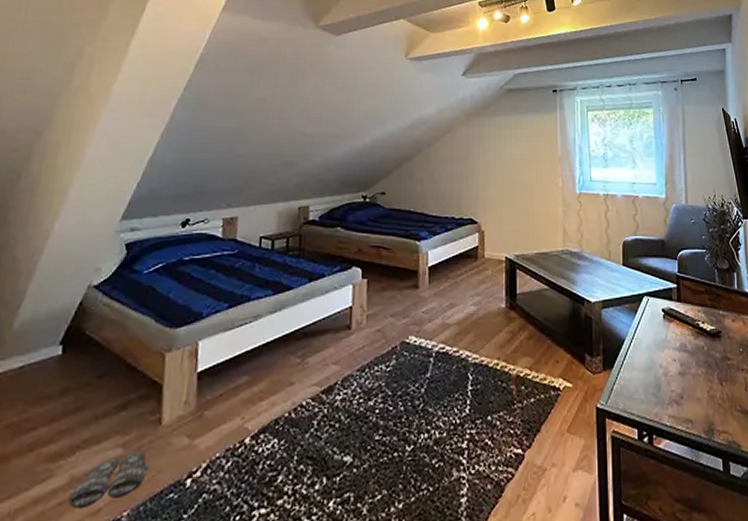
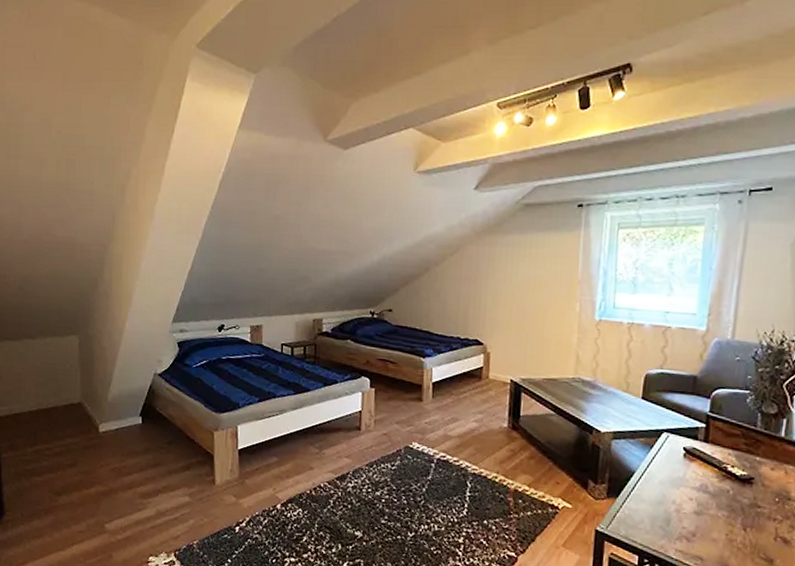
slippers: present [69,453,150,508] -> none [158,502,209,533]

